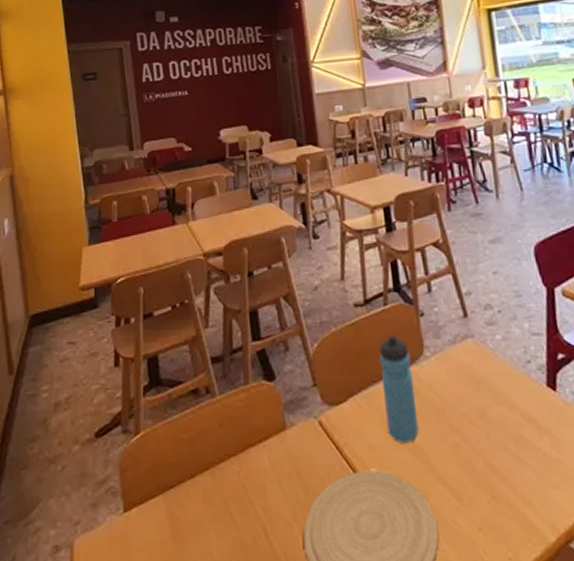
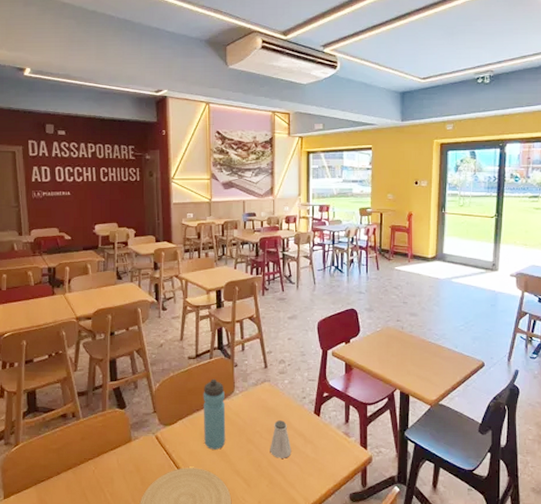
saltshaker: none [485,397,520,458] -> present [270,420,292,458]

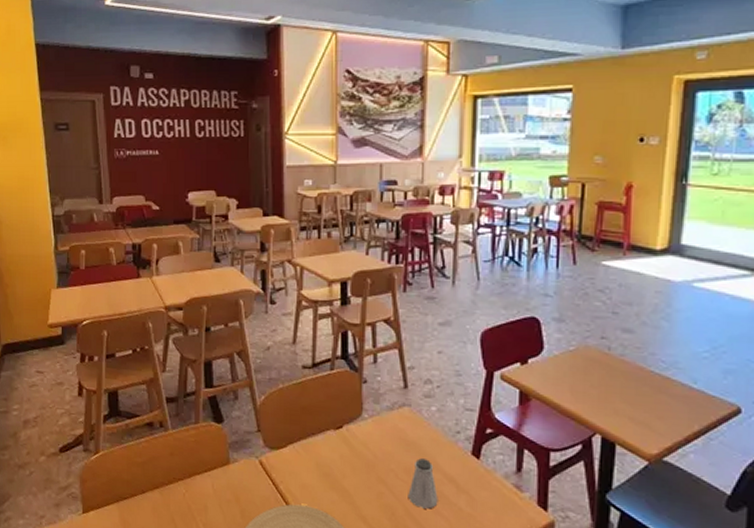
water bottle: present [203,379,226,450] -> none [320,396,350,487]

